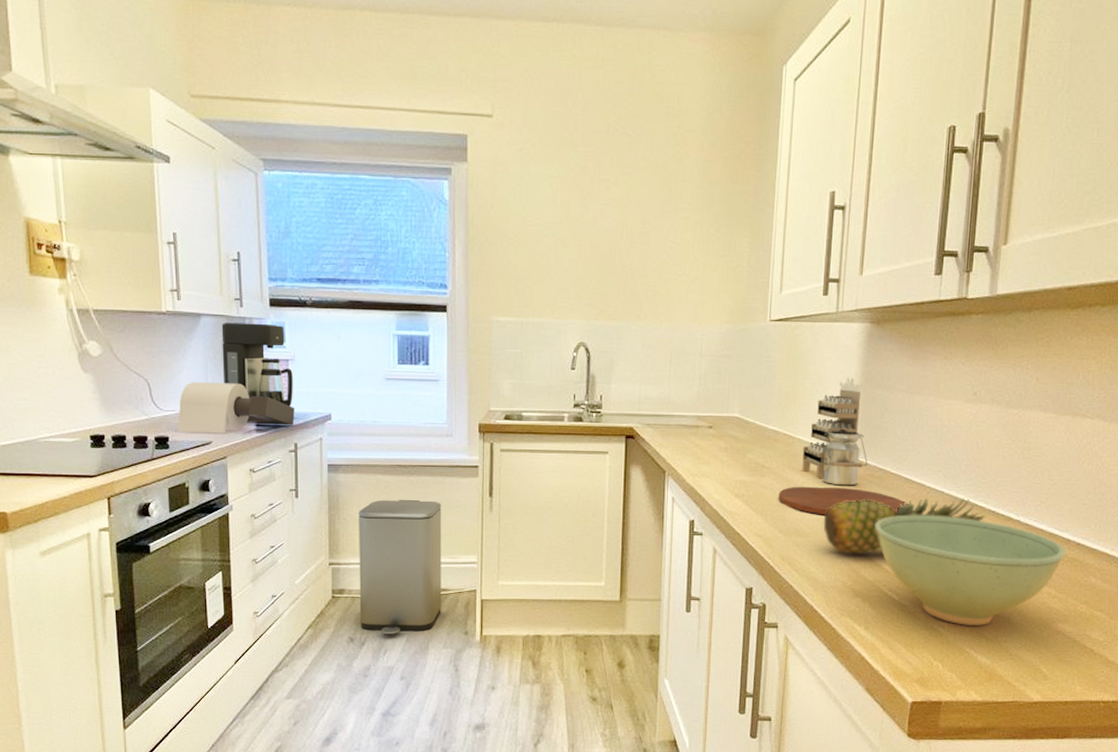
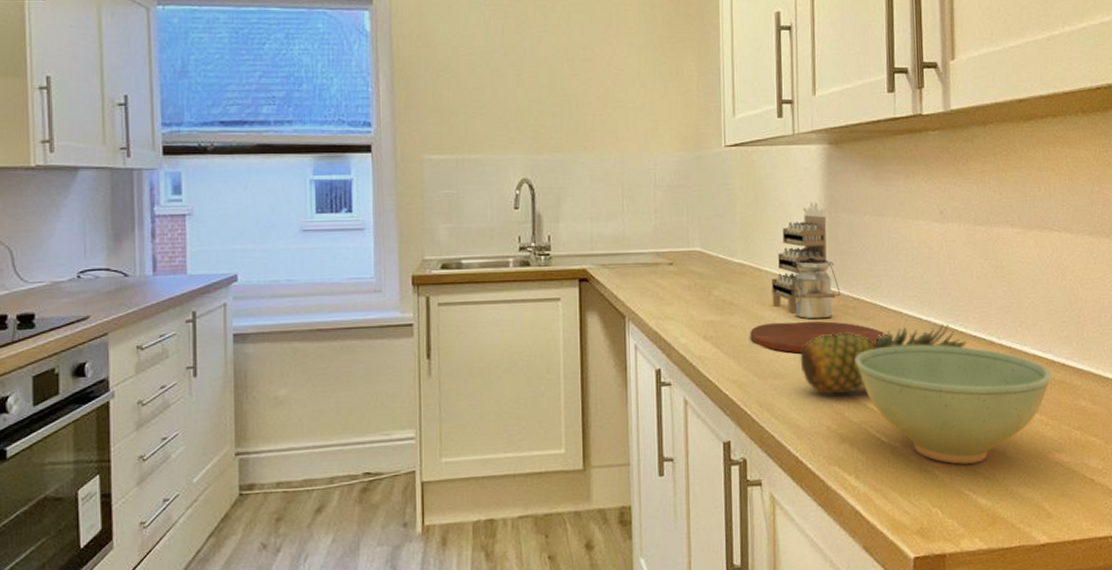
paper towel holder: present [177,382,295,434] -> none [45,245,193,308]
coffee maker: present [221,322,293,407] -> none [104,174,191,269]
pedal bin: present [359,499,442,635] -> none [271,368,374,536]

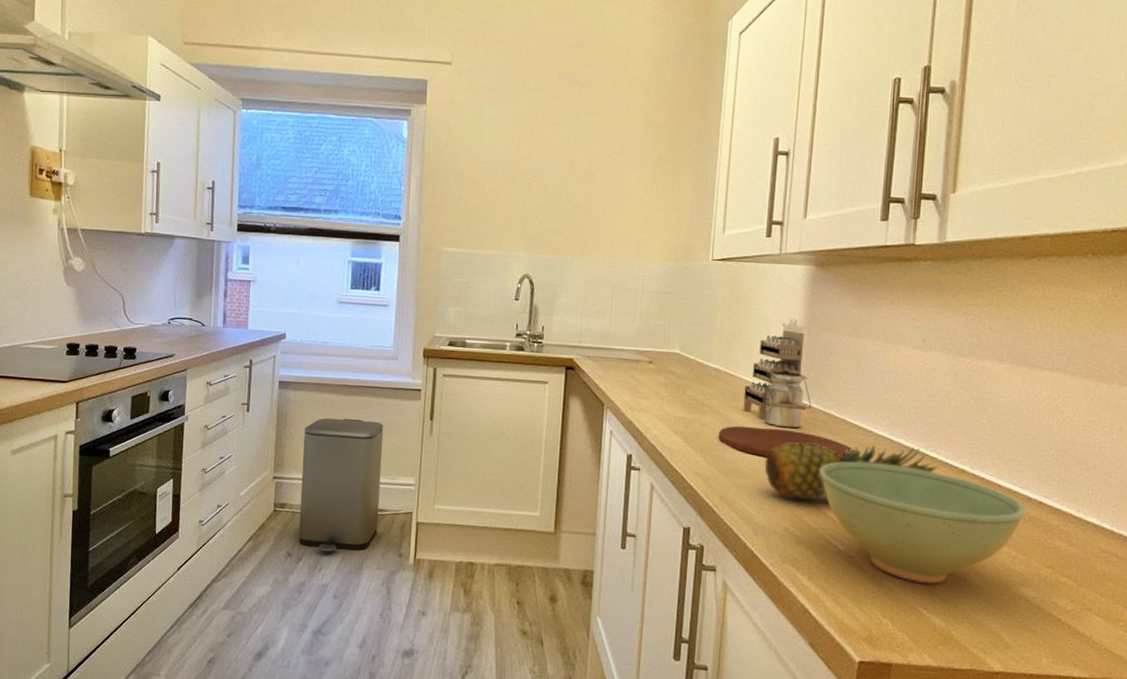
pedal bin: none [271,368,374,536] -> present [298,417,384,552]

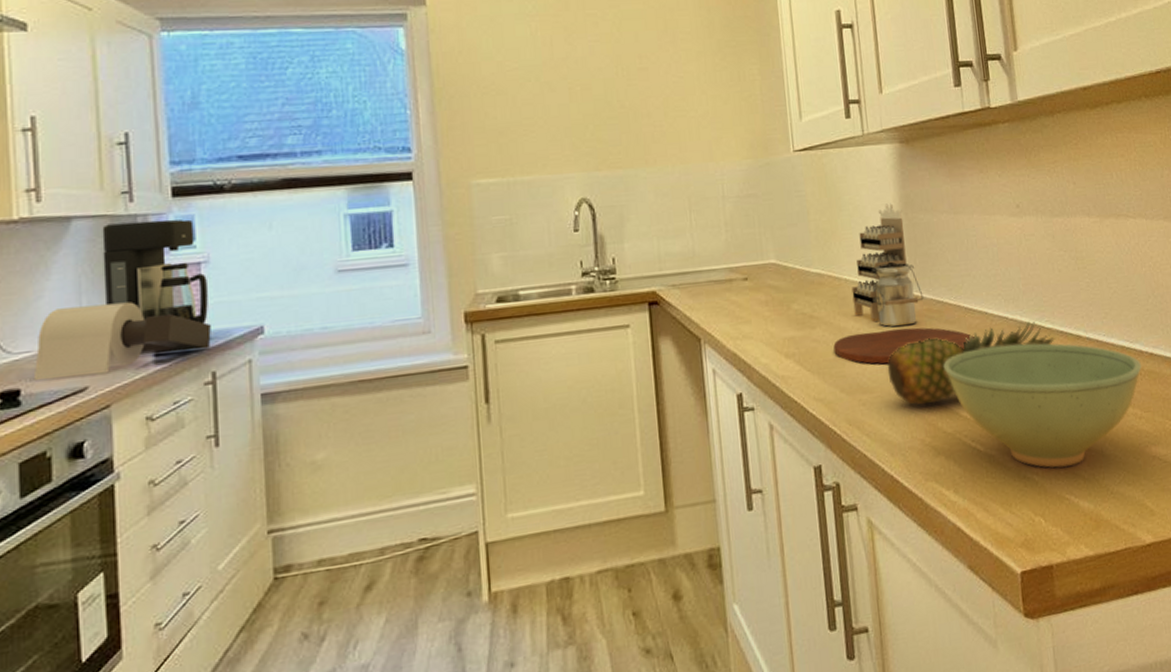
paper towel holder: none [144,298,252,348] -> present [33,302,211,382]
coffee maker: none [190,244,253,325] -> present [102,219,208,324]
pedal bin: present [298,417,384,552] -> none [308,420,432,619]

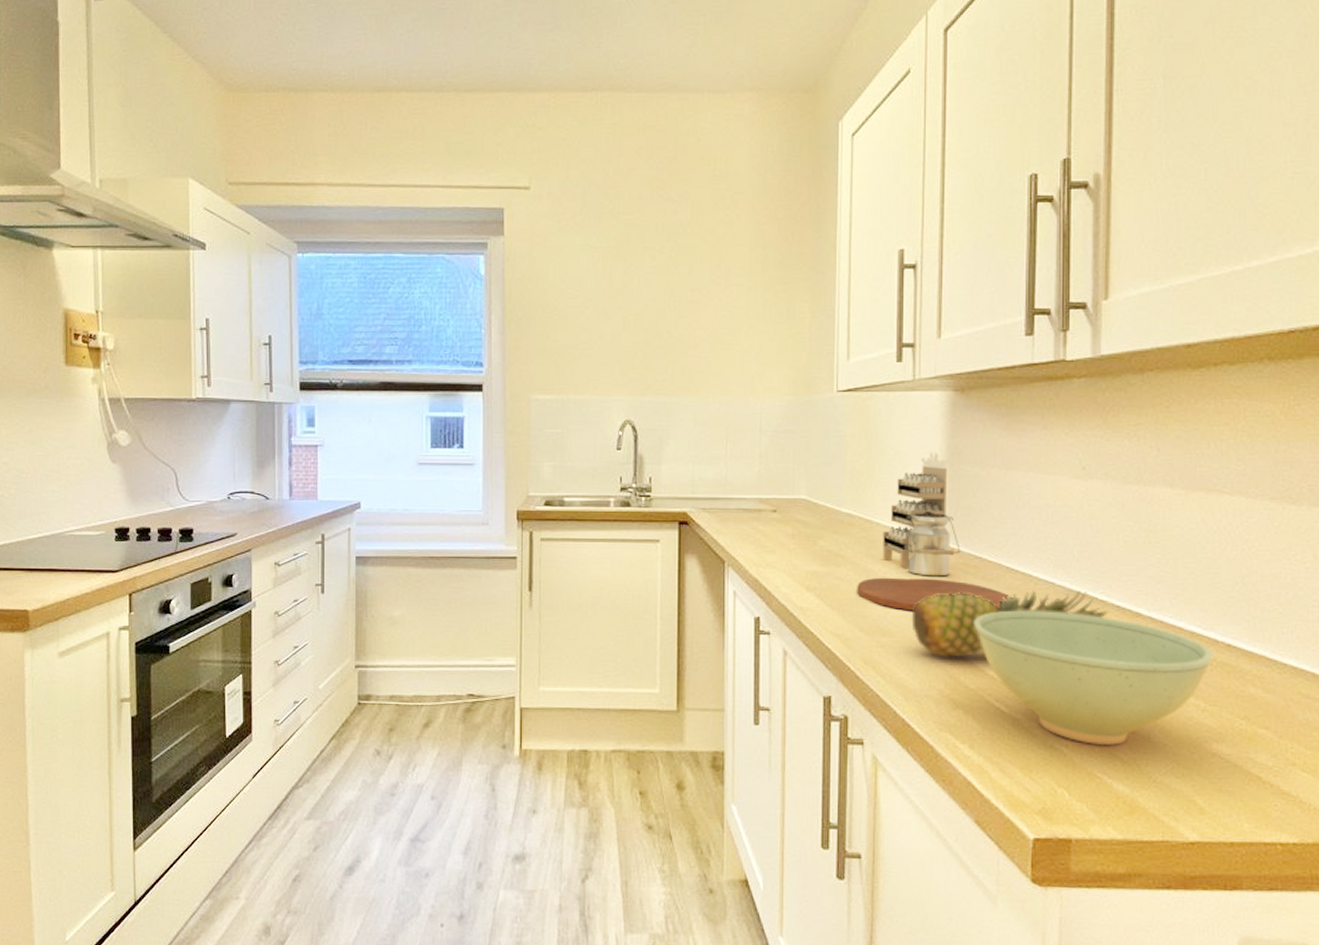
paper towel holder: present [33,302,211,382] -> none [202,471,322,525]
coffee maker: present [102,219,208,324] -> none [250,408,321,495]

